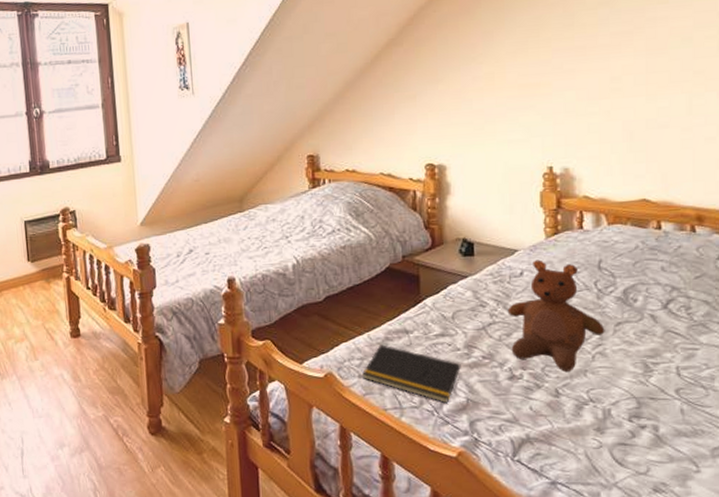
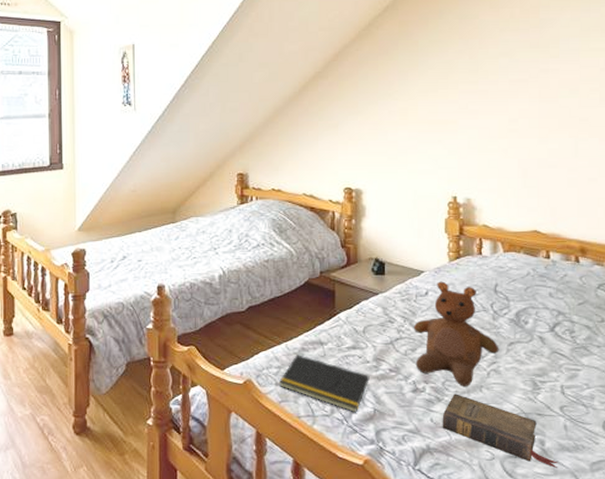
book: none [542,379,675,455] -> present [442,394,558,468]

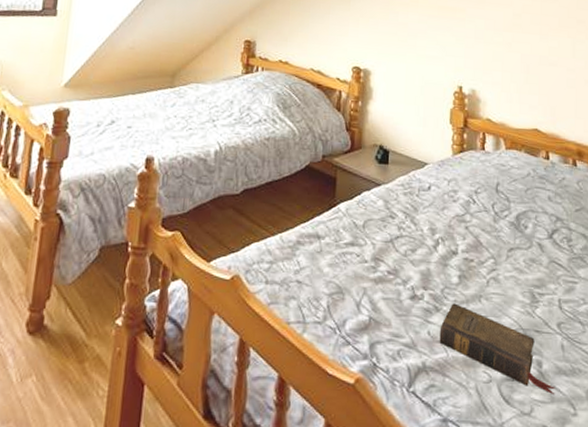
notepad: present [279,355,370,413] -> none [270,248,367,321]
teddy bear: present [413,281,499,386] -> none [414,175,499,295]

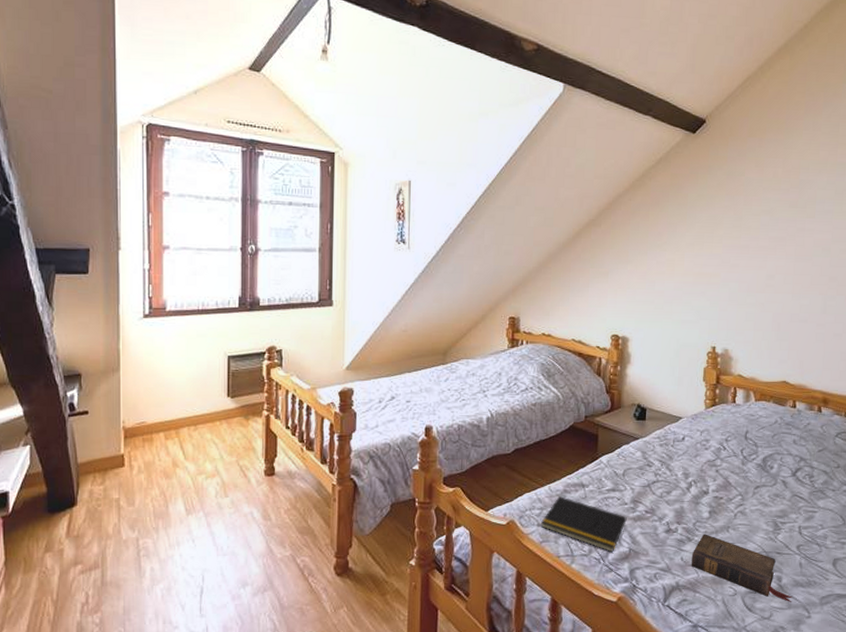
notepad: none [270,248,367,321] -> present [541,496,627,553]

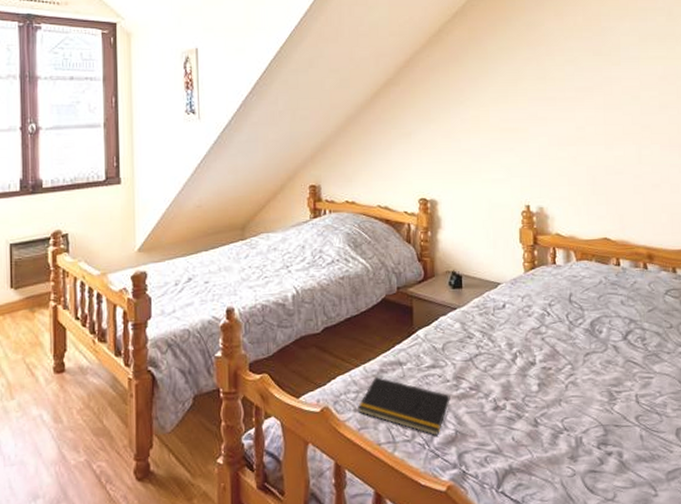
book: present [691,534,793,602] -> none [523,409,637,480]

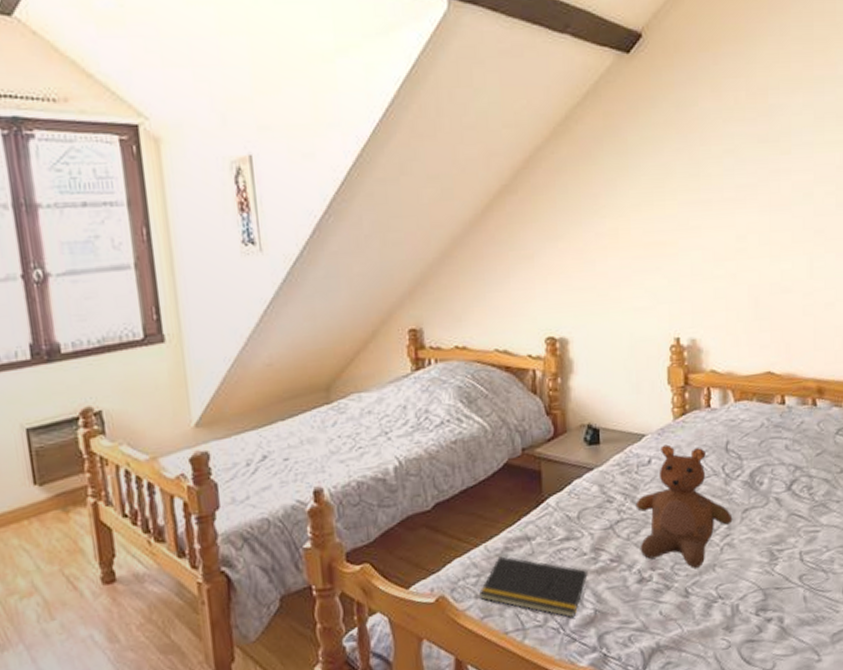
teddy bear: none [492,293,576,401] -> present [635,444,733,568]

